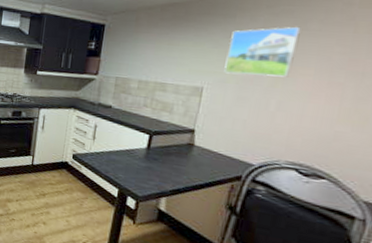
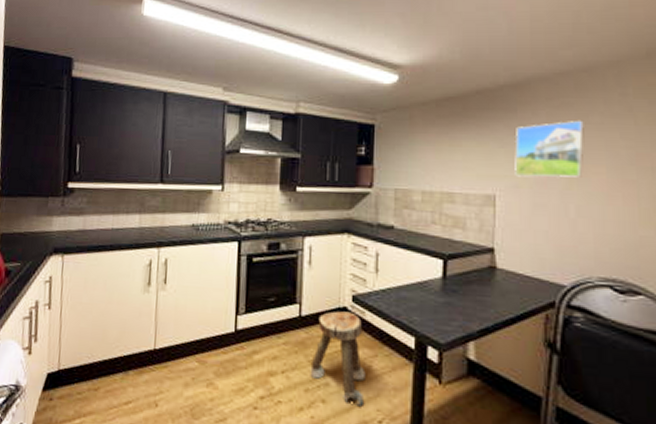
stool: none [36,164,79,231] -> present [310,311,366,407]

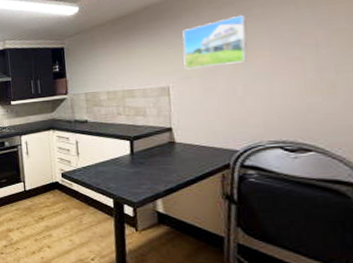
stool: present [310,311,366,407] -> none [36,185,80,249]

